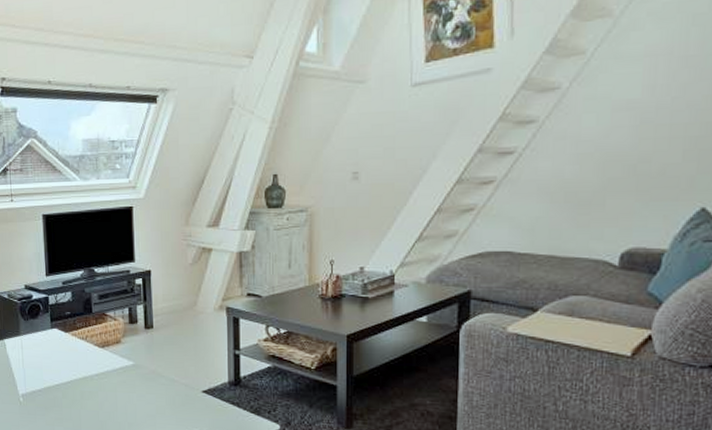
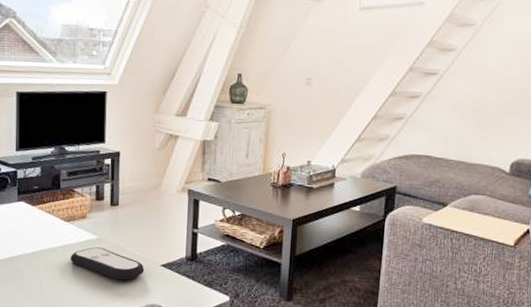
remote control: none [107,374,185,409] -> present [70,247,145,281]

